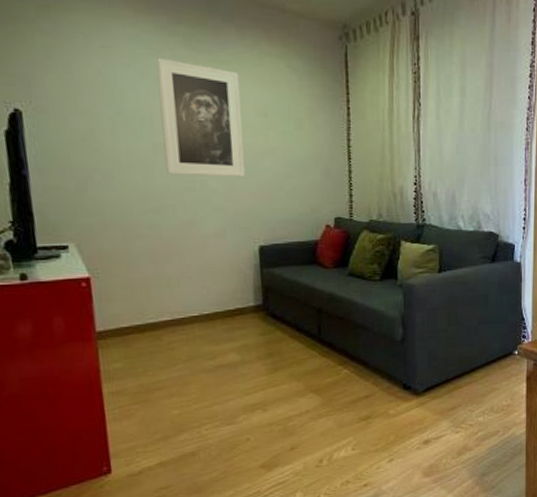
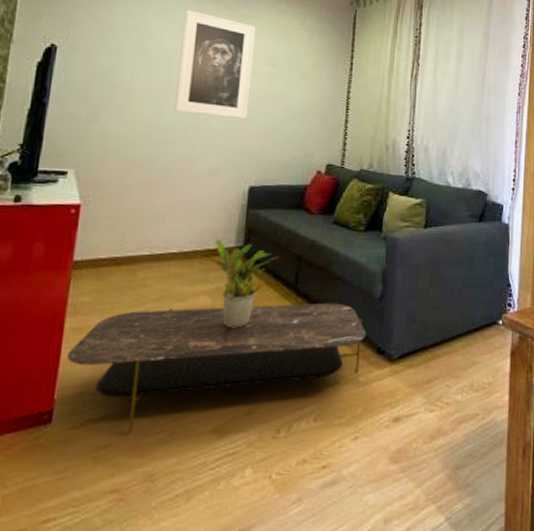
coffee table: none [112,348,392,476] -> present [67,303,367,434]
potted plant: none [218,299,299,380] -> present [197,239,279,328]

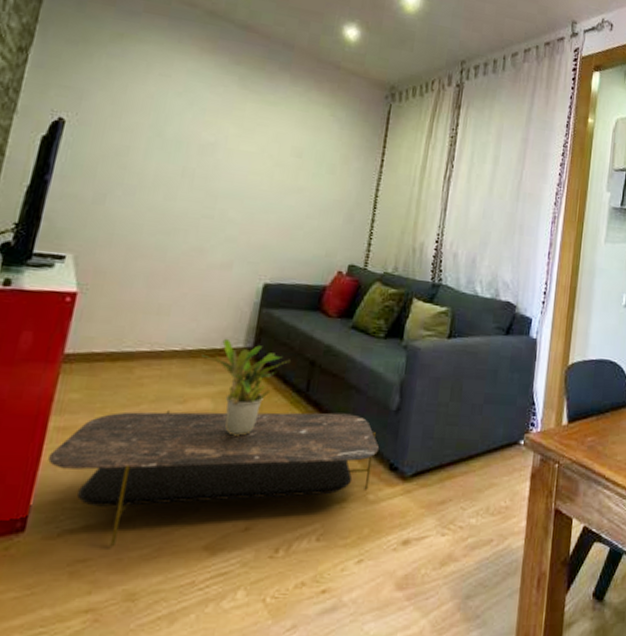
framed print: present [175,9,256,120] -> none [189,91,284,212]

